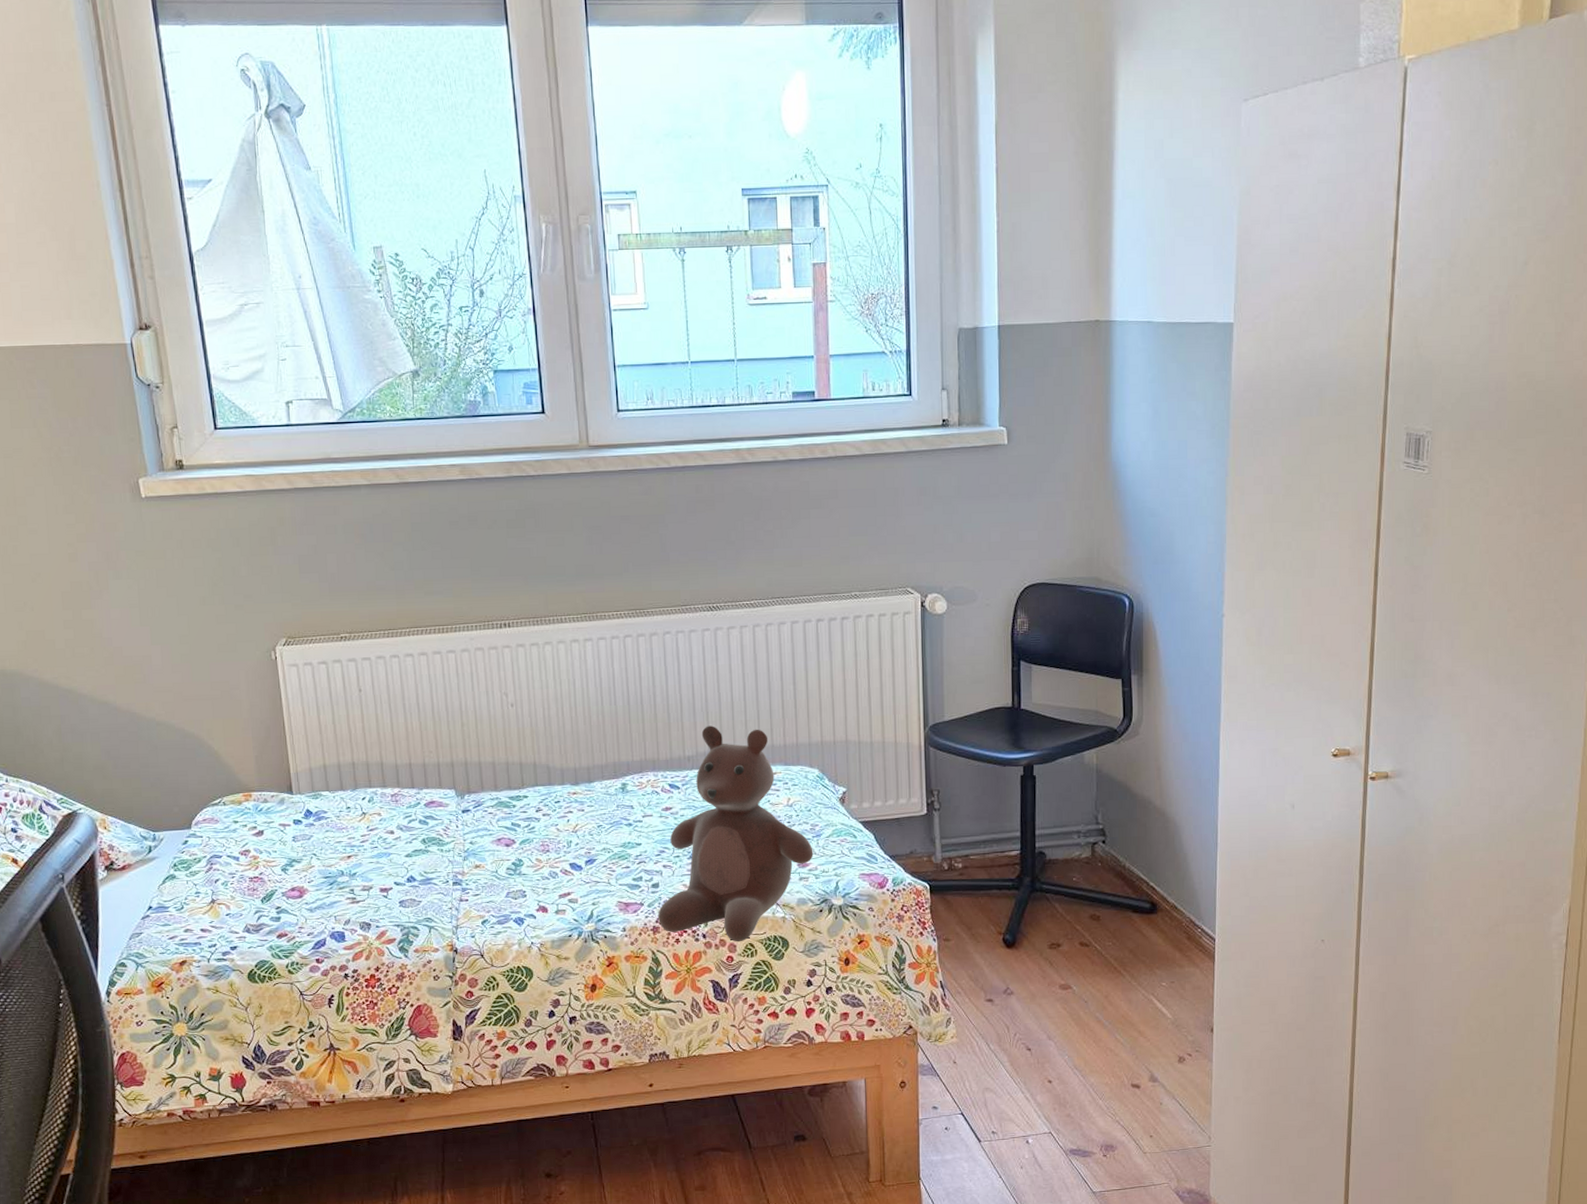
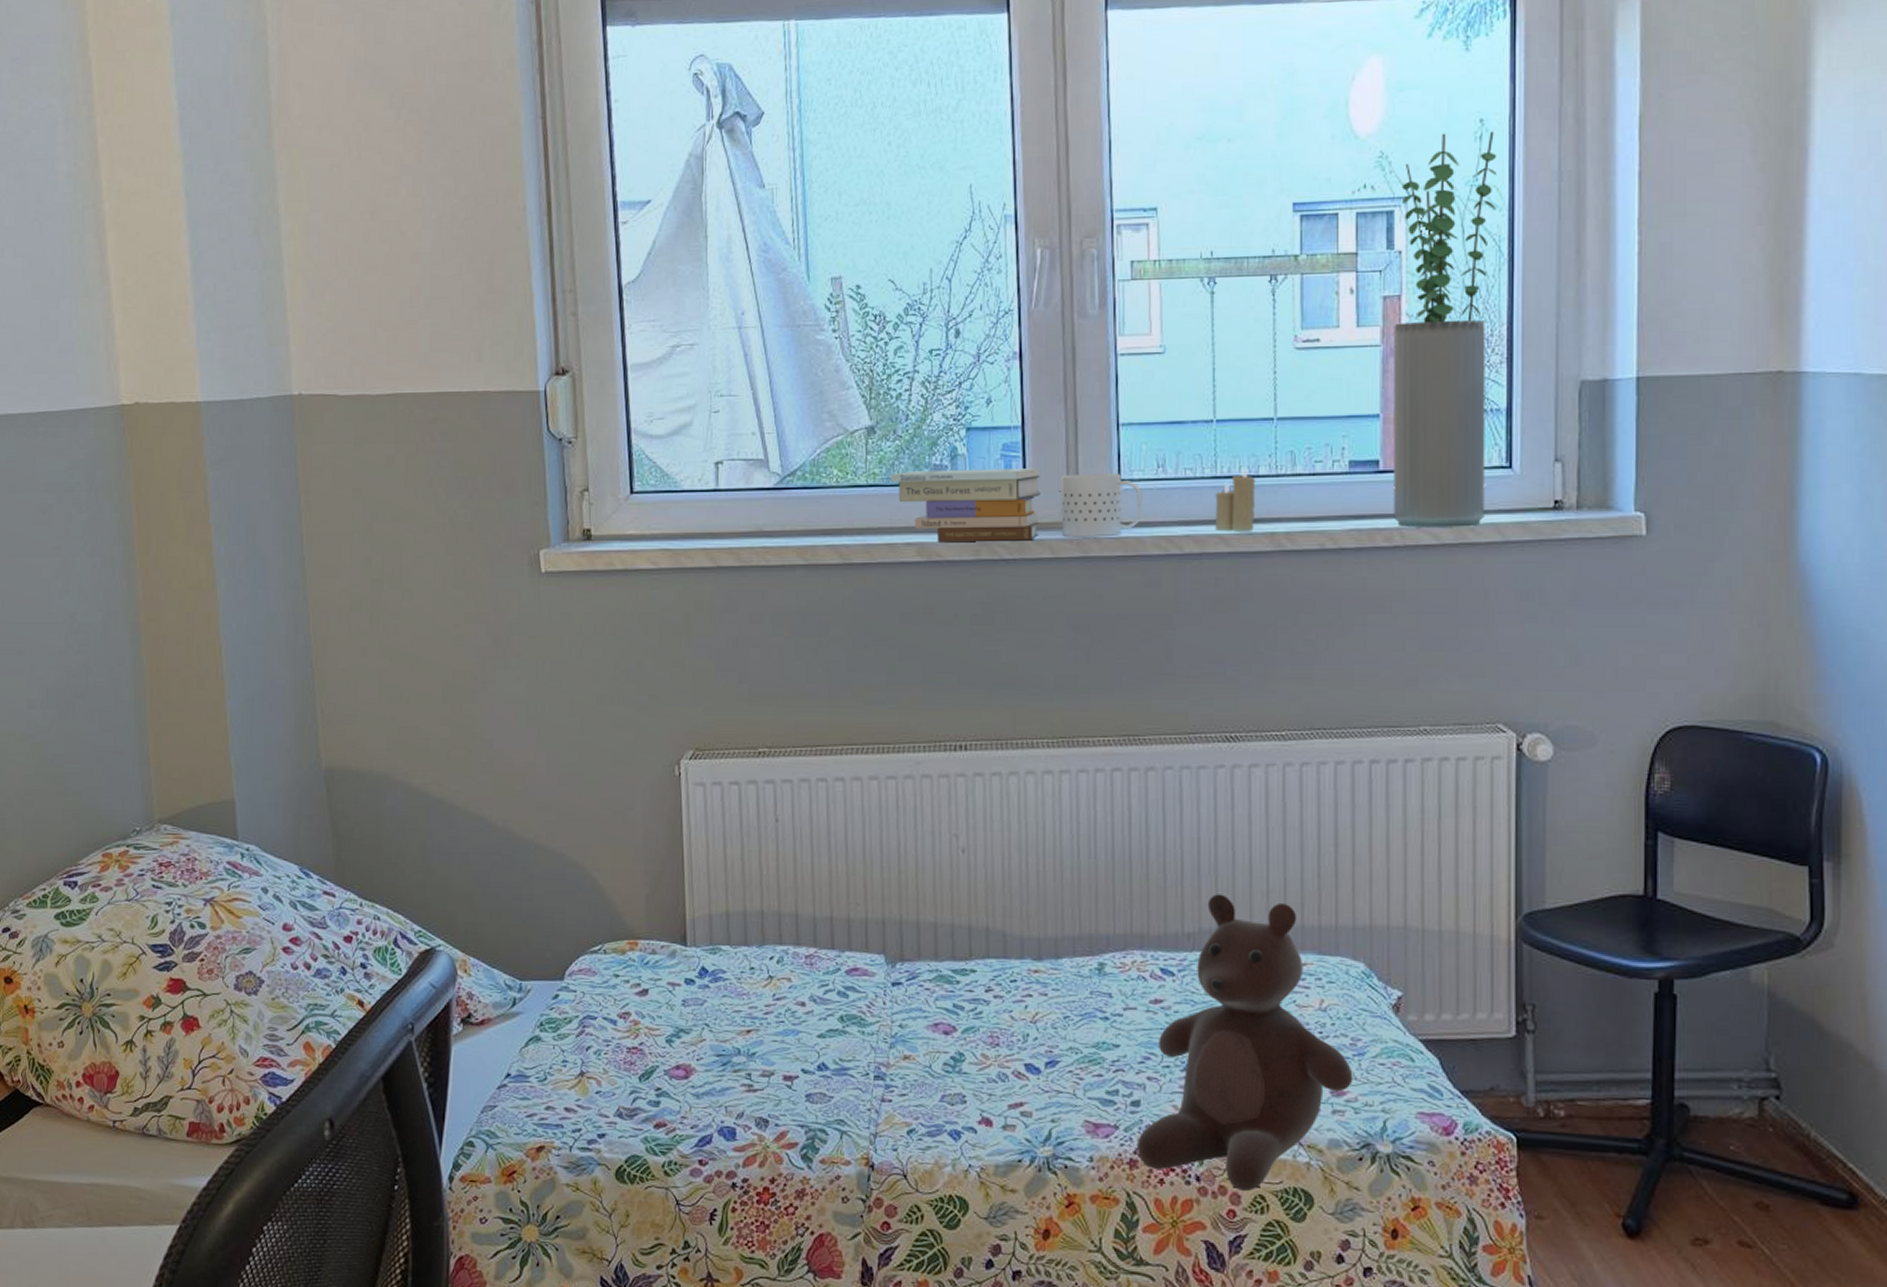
books: none [434,402,557,464] -> present [890,468,1041,543]
mug: none [571,405,637,457] -> present [1060,473,1142,538]
candle: none [693,399,724,450] -> present [1215,468,1256,532]
vase: none [822,133,894,443] -> present [1393,131,1497,528]

